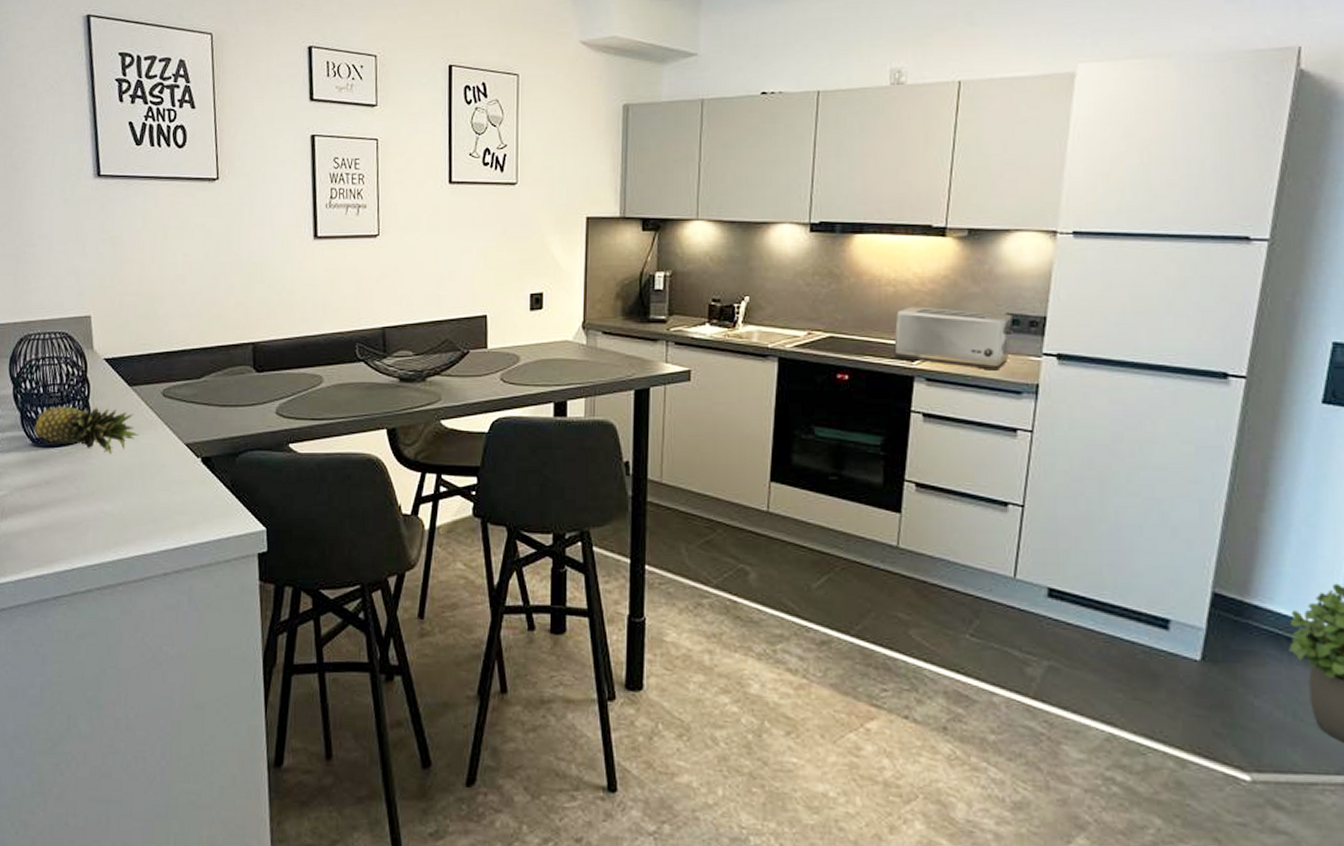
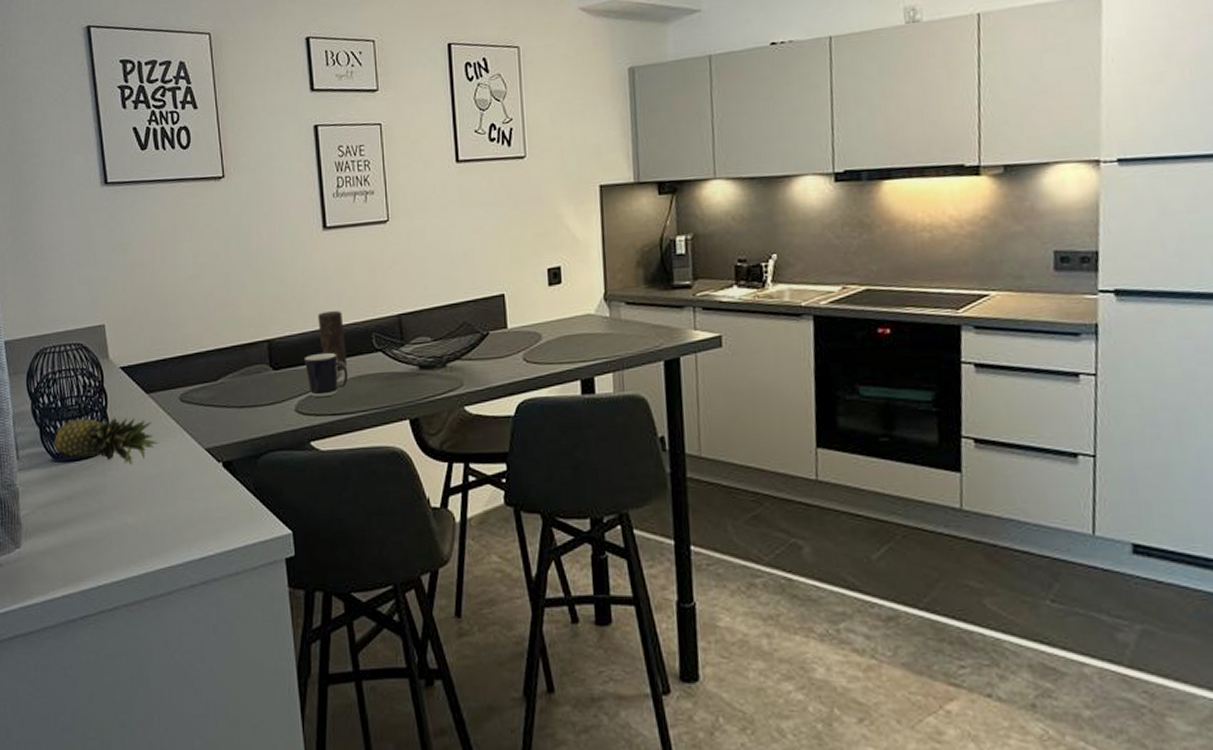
mug: none [287,359,330,401] -> present [303,352,348,397]
candle: none [303,319,330,376] -> present [318,311,348,370]
toaster: present [894,306,1015,371] -> none [935,250,1065,313]

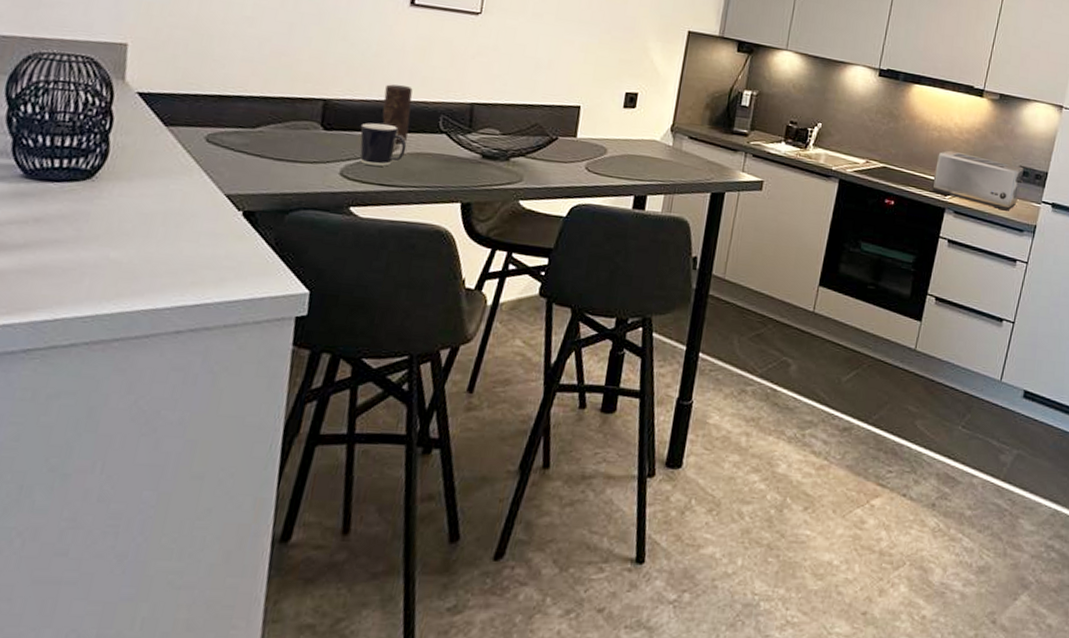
fruit: present [53,417,159,465] -> none [28,136,170,197]
toaster: none [935,250,1065,313] -> present [932,150,1024,211]

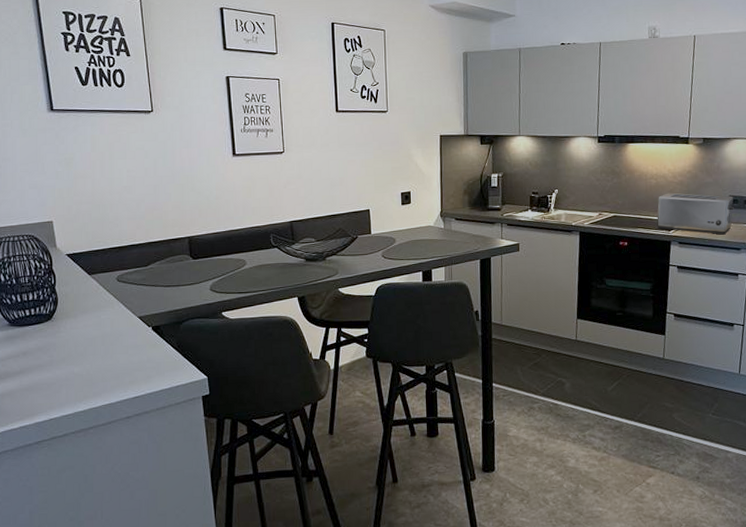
mug: present [360,122,407,166] -> none [217,247,252,280]
candle: present [382,84,413,143] -> none [228,217,251,260]

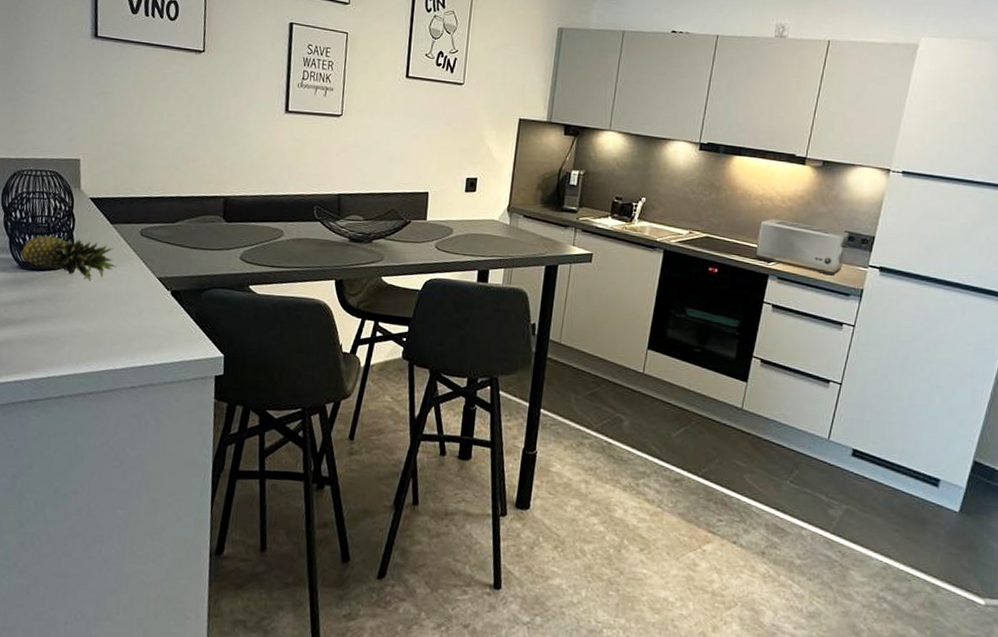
fruit: none [10,292,100,328] -> present [21,235,117,281]

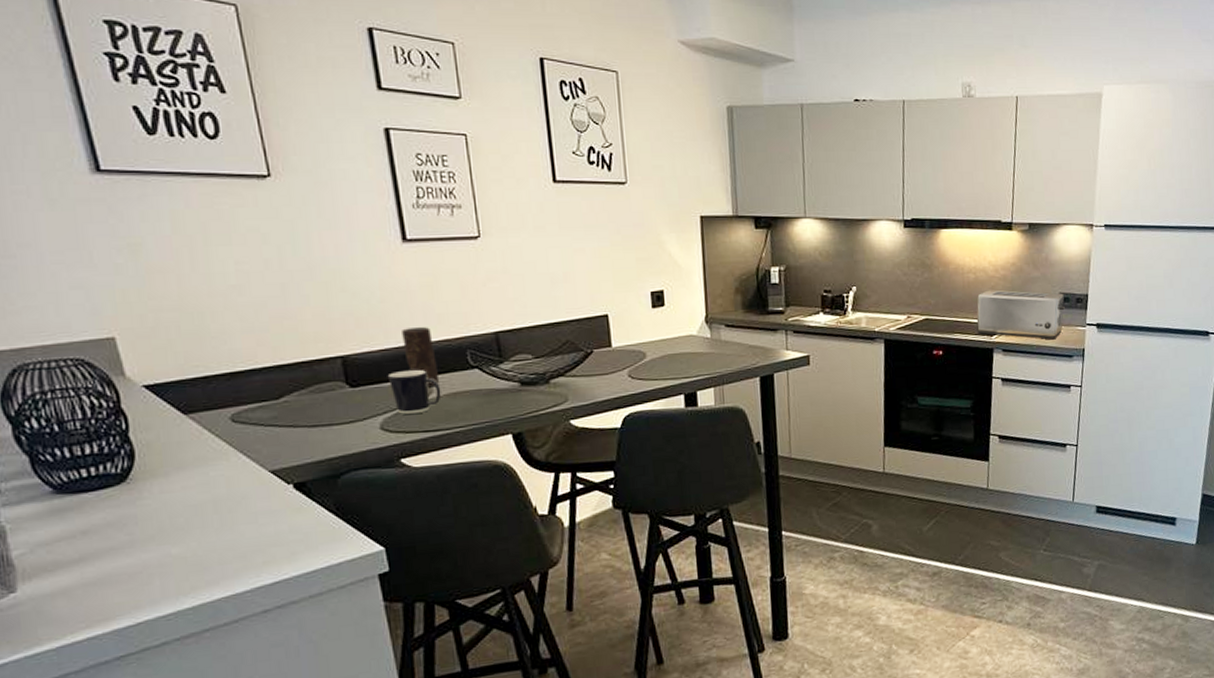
fruit: present [21,235,117,281] -> none [52,441,207,492]
mug: none [253,214,290,251] -> present [387,369,442,414]
candle: none [269,181,292,231] -> present [402,327,440,386]

